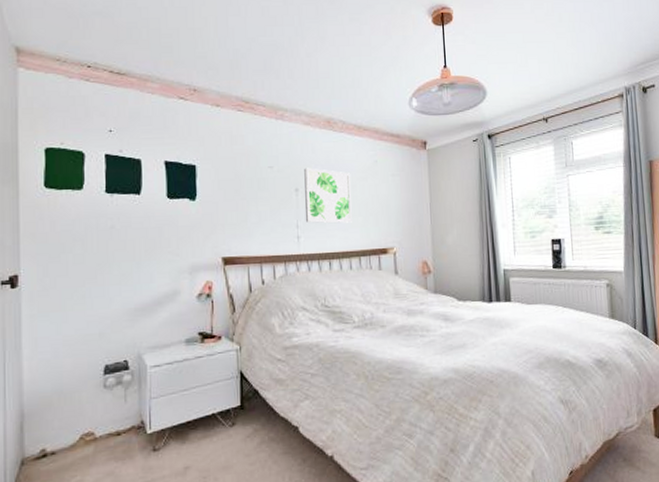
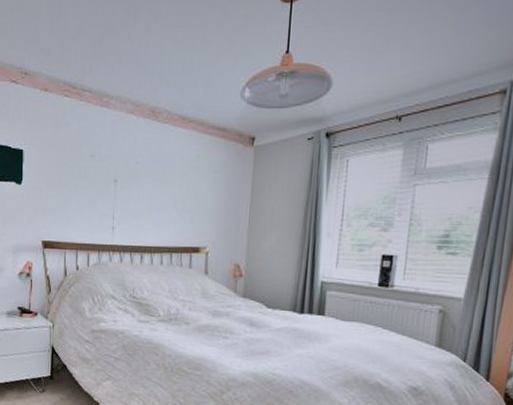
wall art: present [304,167,352,223] -> none [121,158,171,218]

